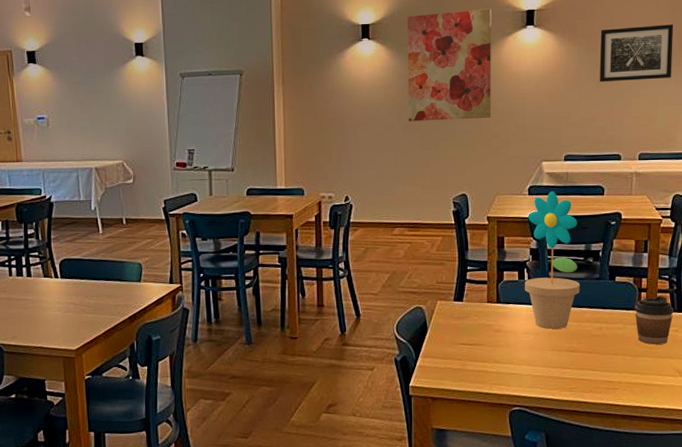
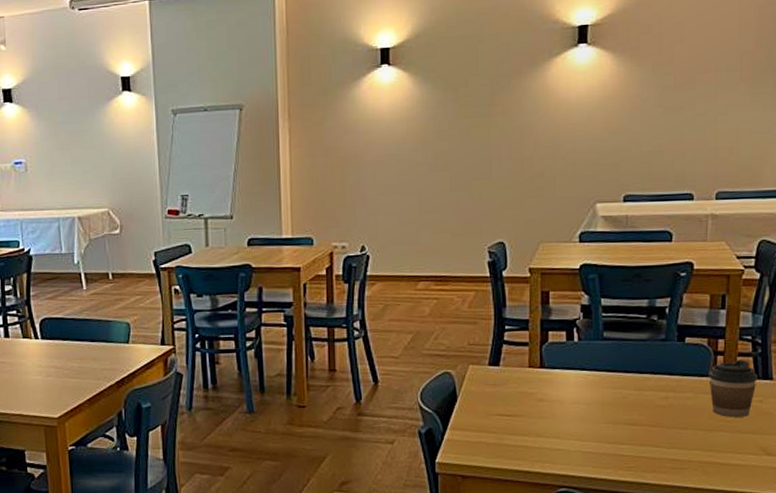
wall art: present [407,9,492,122] -> none [434,25,536,159]
flowerpot: present [525,191,581,329] -> none [574,238,642,398]
wall art: present [599,24,674,83] -> none [667,37,762,109]

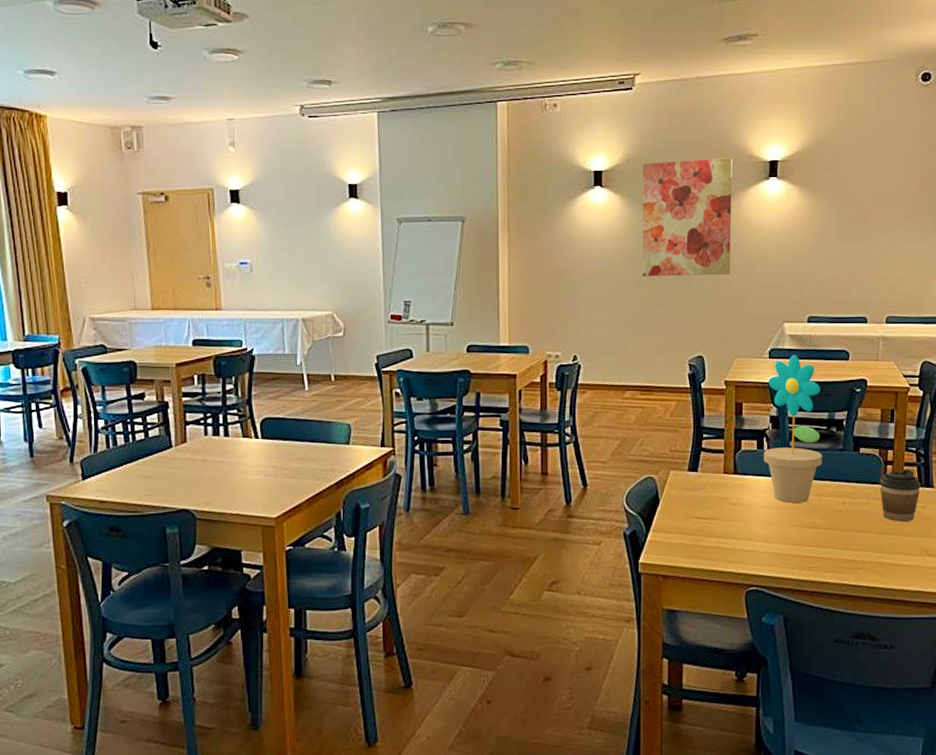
wall art: none [434,25,536,159] -> present [642,158,733,277]
flowerpot: none [574,238,642,398] -> present [764,355,823,503]

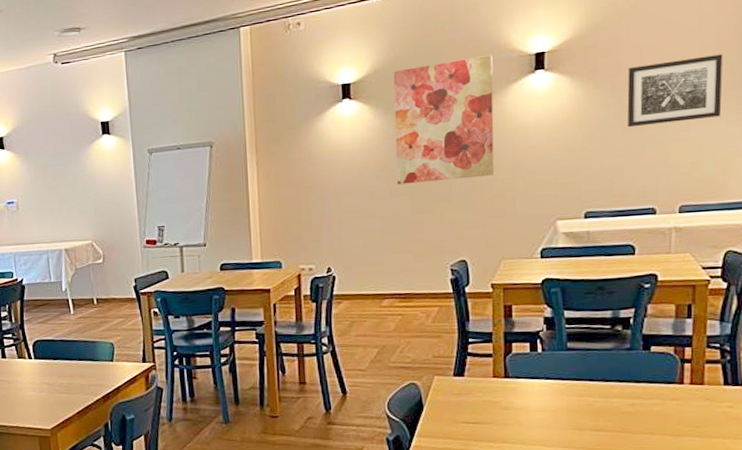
flowerpot: present [764,355,823,503] -> none [538,253,607,406]
wall art: none [845,180,924,240] -> present [627,54,723,128]
coffee cup: present [879,468,922,521] -> none [675,366,728,423]

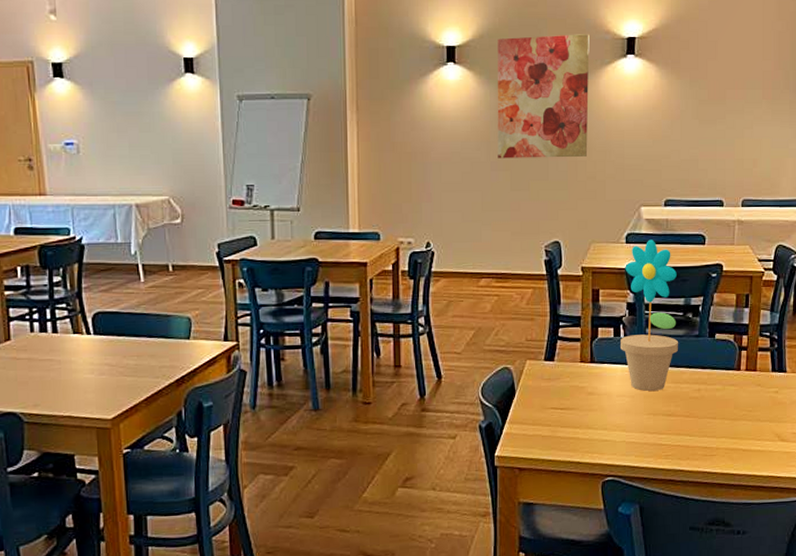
flowerpot: none [538,253,607,406] -> present [621,239,679,391]
wall art: present [627,54,723,128] -> none [702,59,780,121]

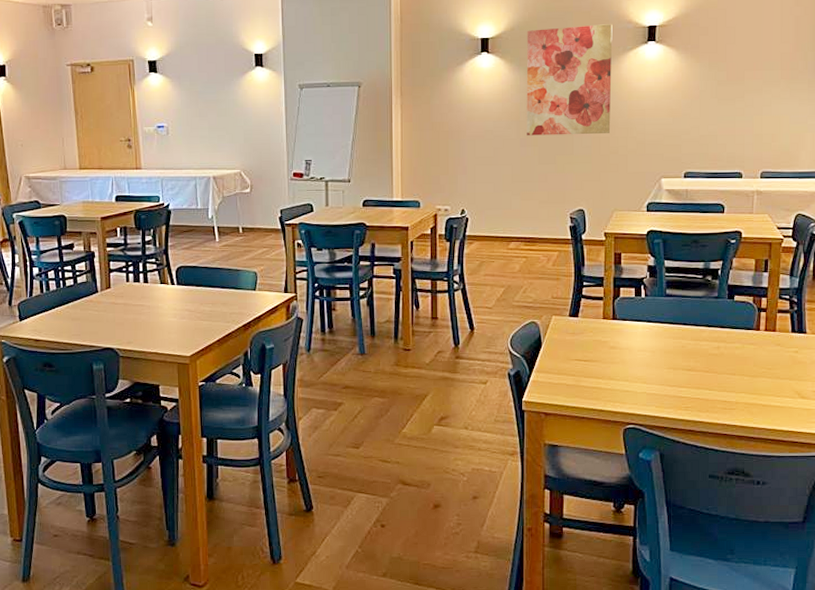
flowerpot: present [621,239,679,391] -> none [642,208,699,347]

